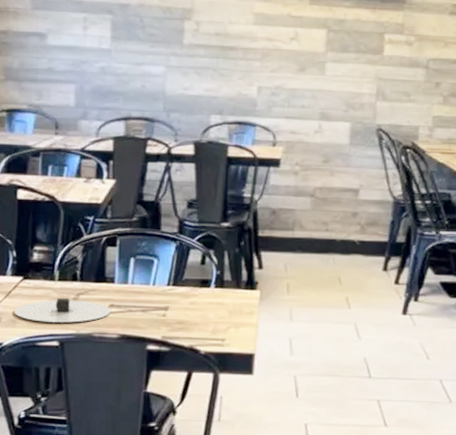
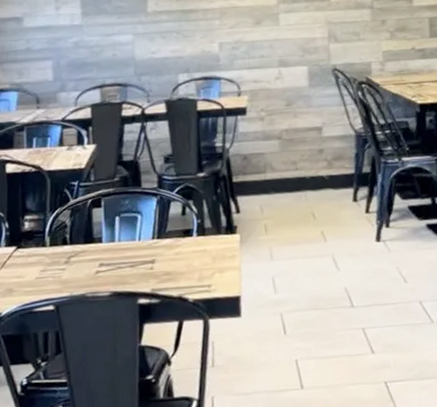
plate: present [14,298,111,323] -> none [10,262,101,288]

